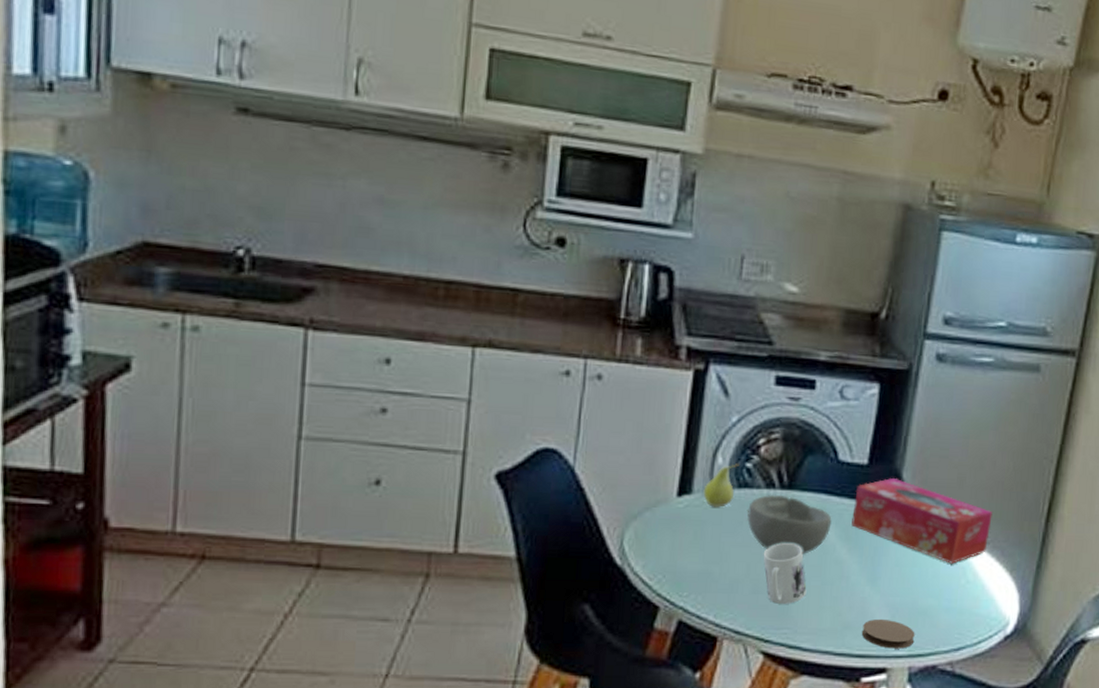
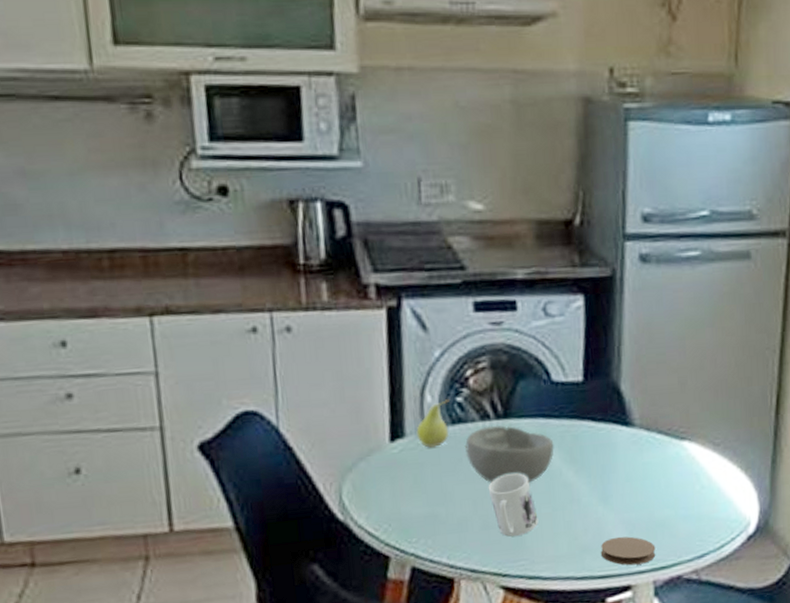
tissue box: present [851,477,993,564] -> none [574,391,720,471]

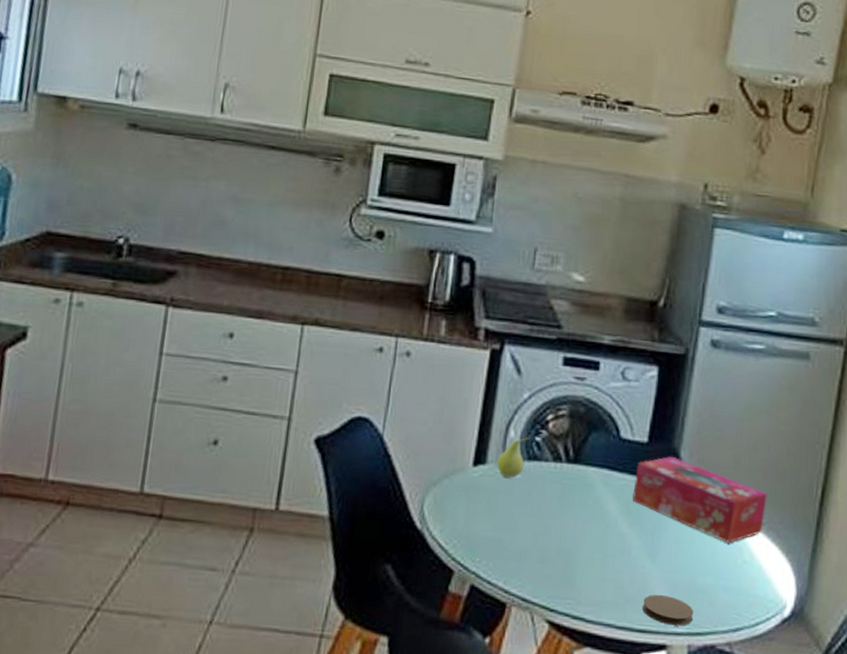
bowl: present [465,425,554,483] -> none [536,467,614,527]
mug: present [488,473,539,537] -> none [550,515,590,575]
tissue box: none [574,391,720,471] -> present [632,456,767,543]

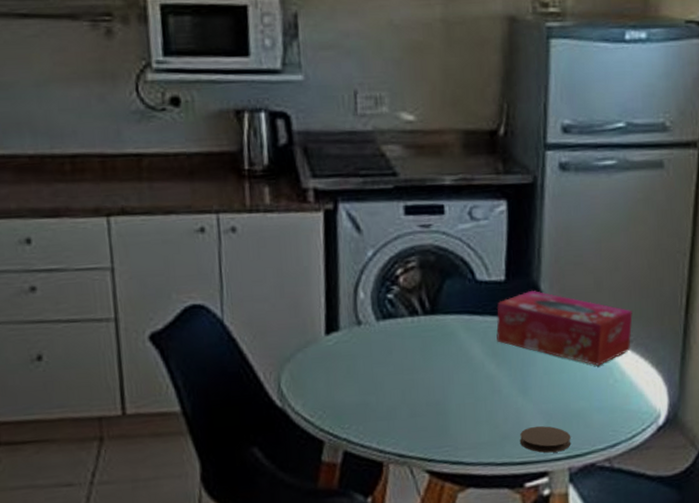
fruit: present [496,436,530,478] -> none [350,295,381,341]

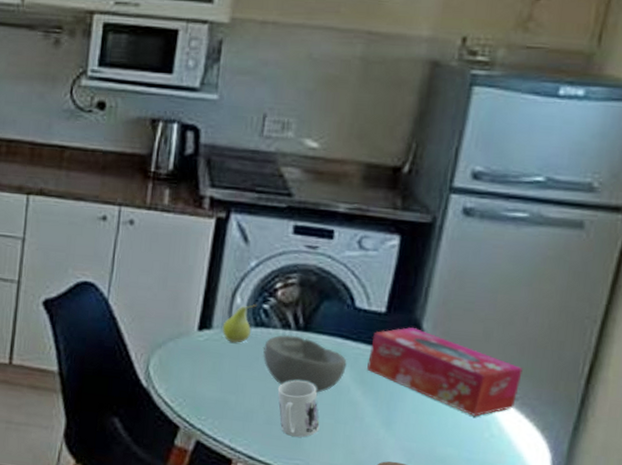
fruit: none [350,295,381,341] -> present [222,303,257,343]
bowl: none [395,320,478,375] -> present [263,334,347,393]
mug: none [415,365,462,424] -> present [277,380,320,438]

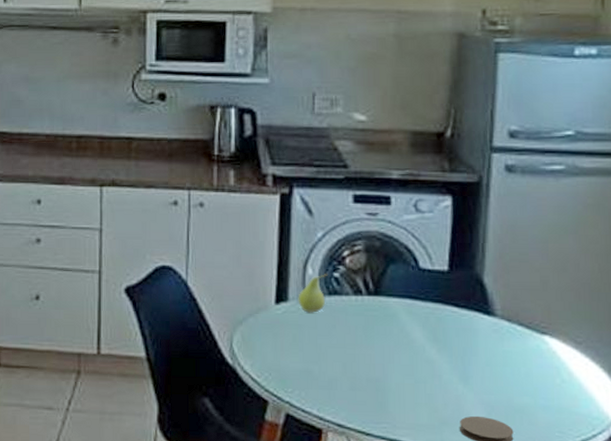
bowl: present [263,334,347,393] -> none [339,300,419,355]
mug: present [277,380,320,438] -> none [357,344,401,400]
tissue box: present [367,327,523,417] -> none [438,282,582,364]

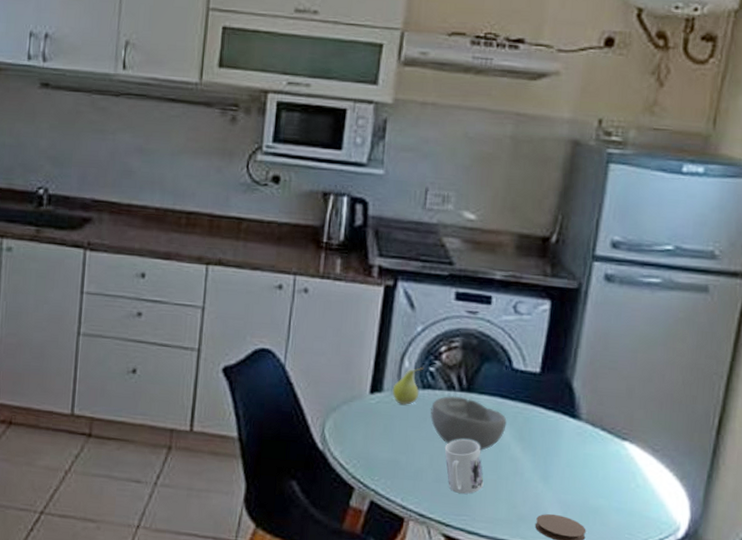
bowl: none [339,300,419,355] -> present [430,395,507,450]
mug: none [357,344,401,400] -> present [444,439,484,494]

